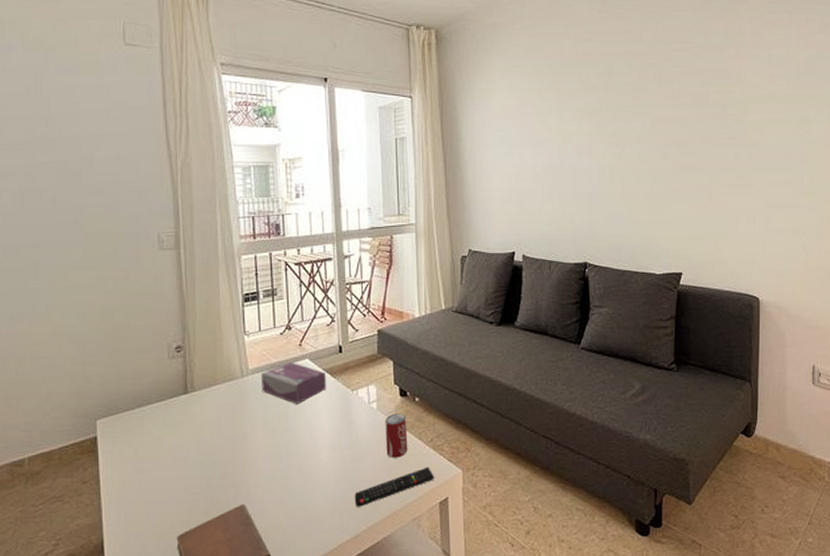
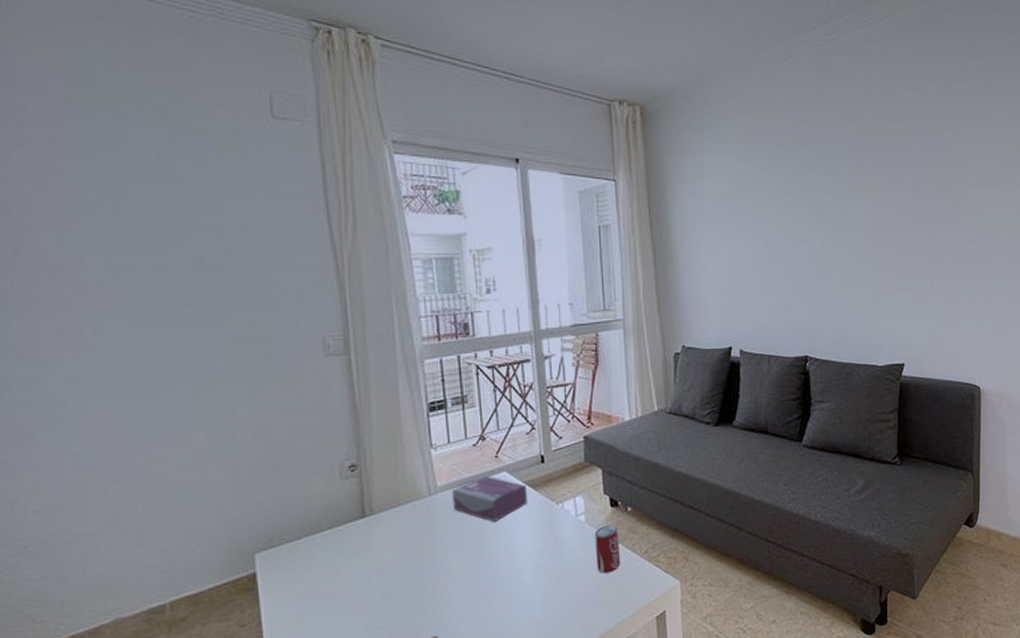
remote control: present [354,467,435,507] -> none [562,580,651,629]

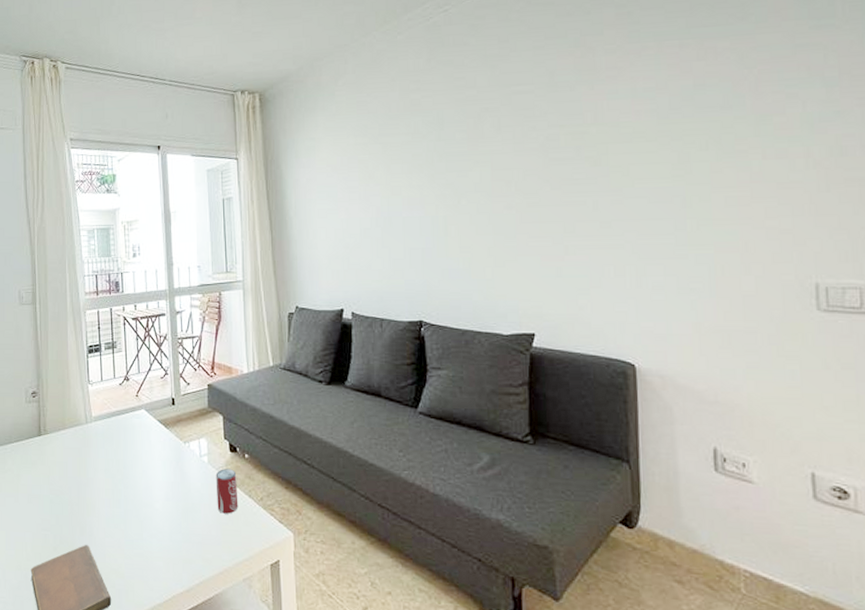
tissue box: present [452,475,528,522] -> none [103,411,161,452]

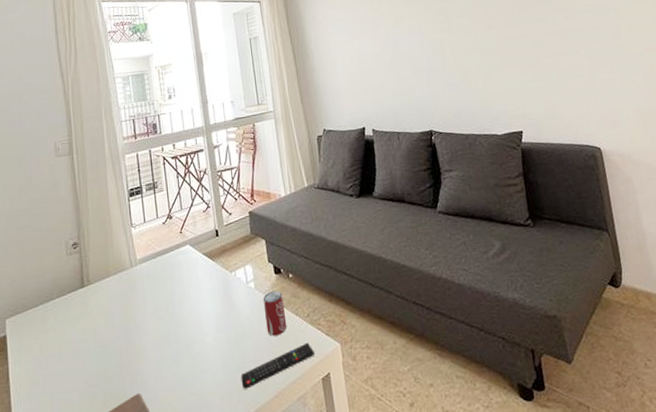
remote control: none [187,526,266,560] -> present [240,342,316,389]

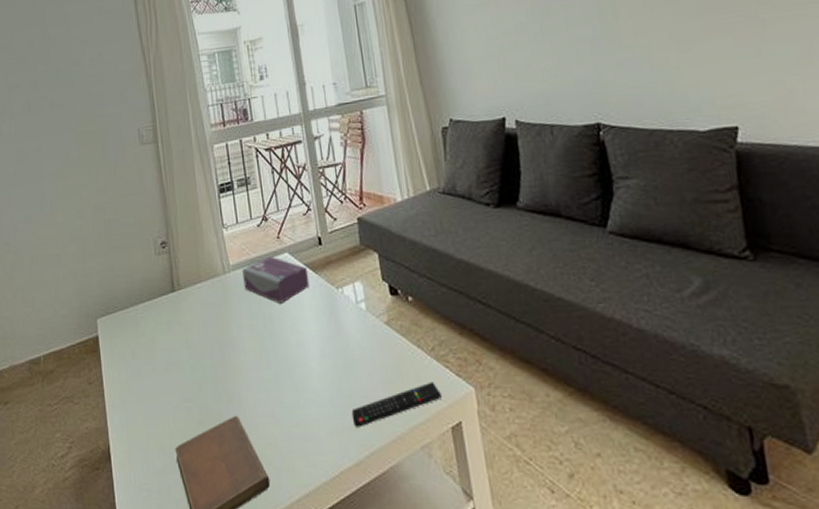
tissue box: none [148,249,208,289] -> present [242,256,310,303]
beverage can: present [263,291,287,336] -> none [376,315,407,369]

